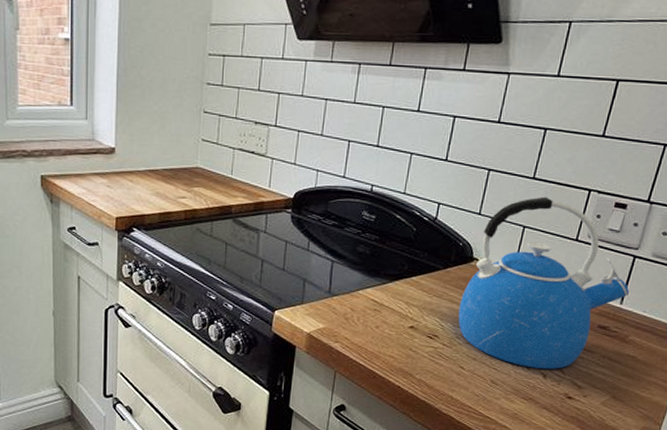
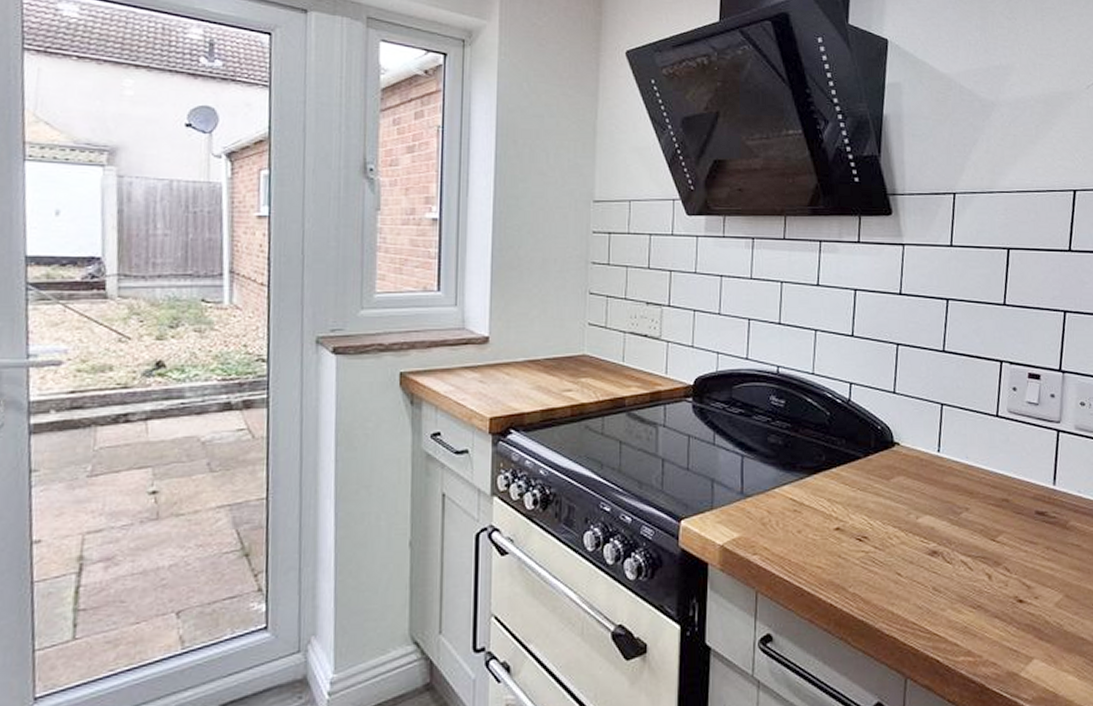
kettle: present [458,197,630,369] -> none [886,370,1061,568]

